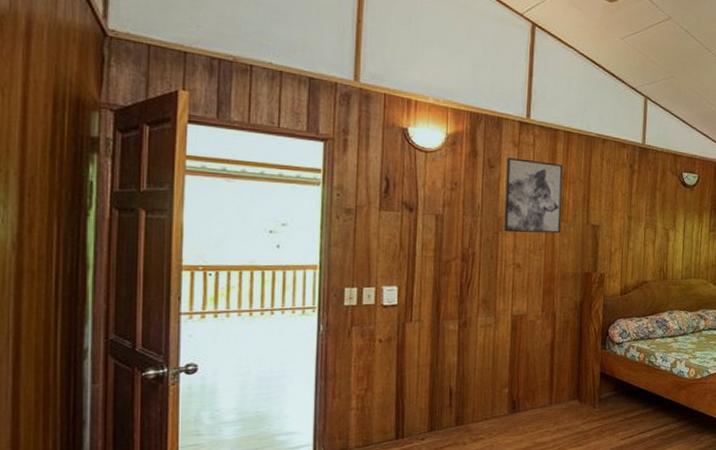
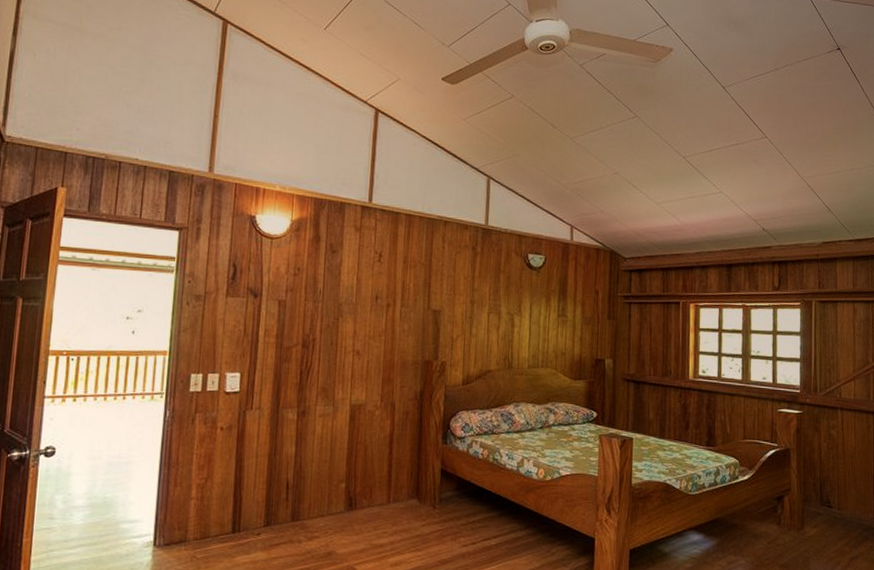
wall art: present [503,157,563,234] -> none [344,242,404,320]

